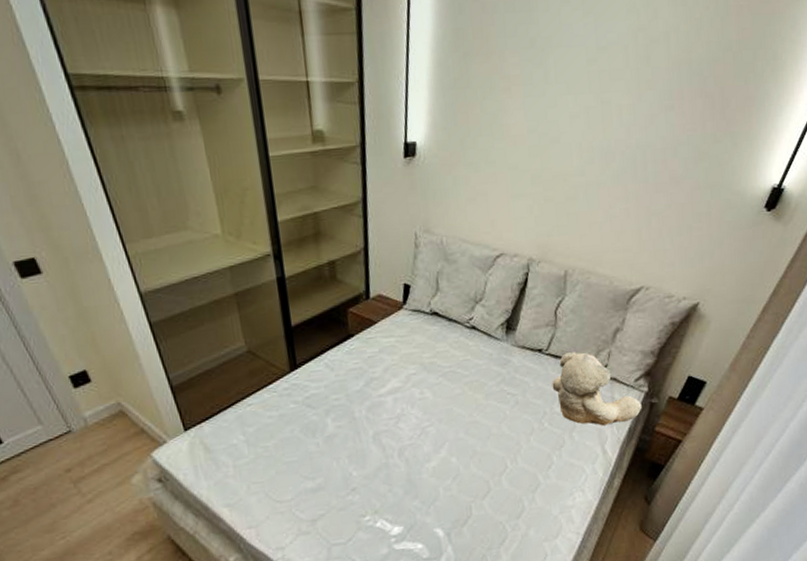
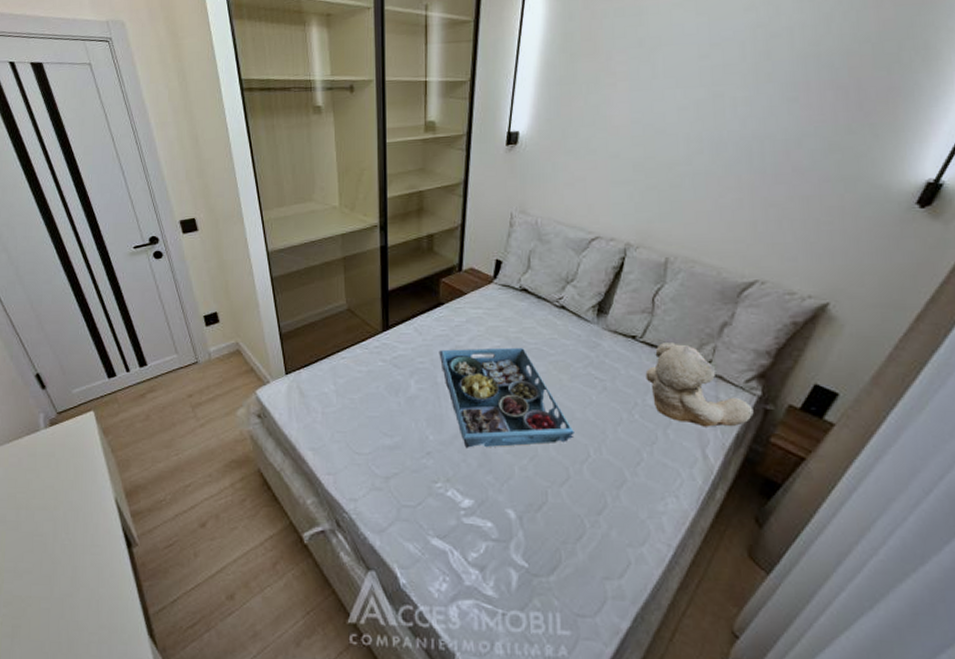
serving tray: none [353,373,492,478] -> present [439,348,574,448]

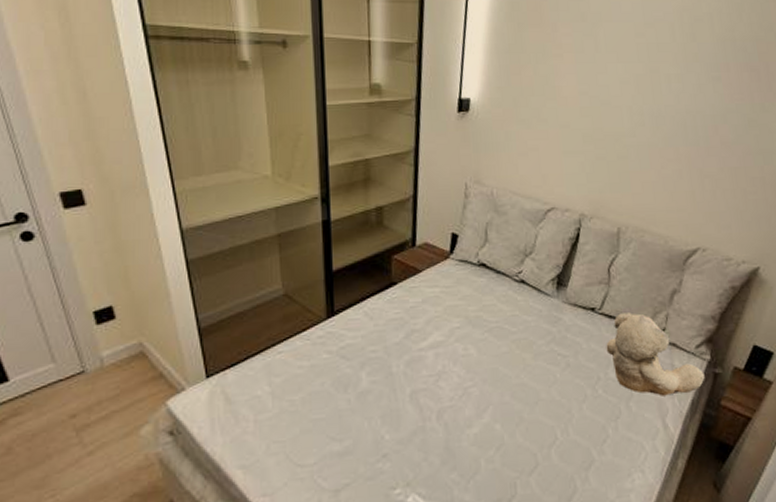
serving tray: present [439,348,574,448] -> none [393,328,541,445]

